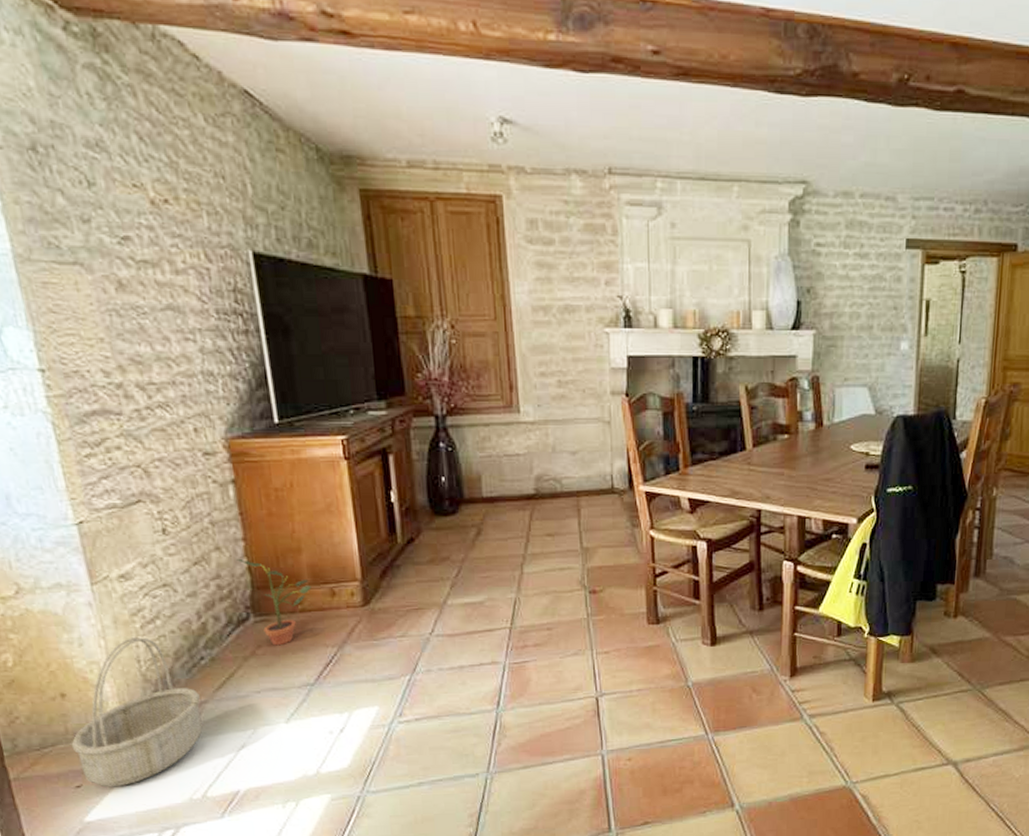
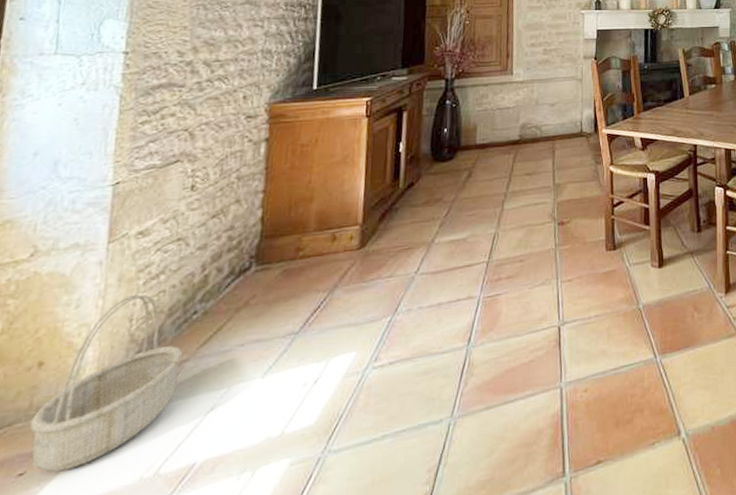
potted plant: present [236,558,312,646] -> none [252,209,316,295]

